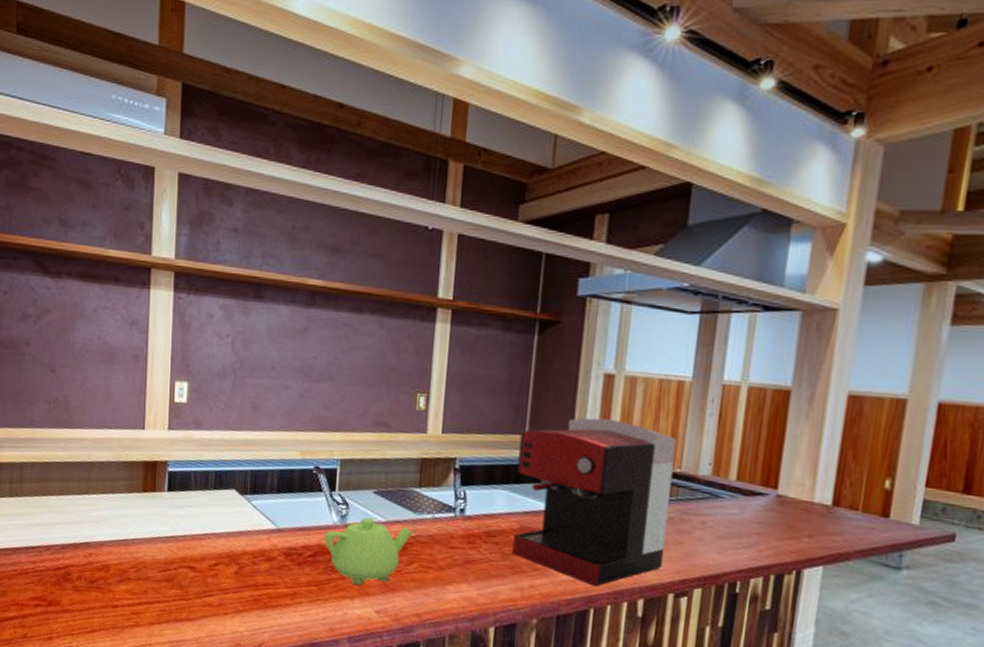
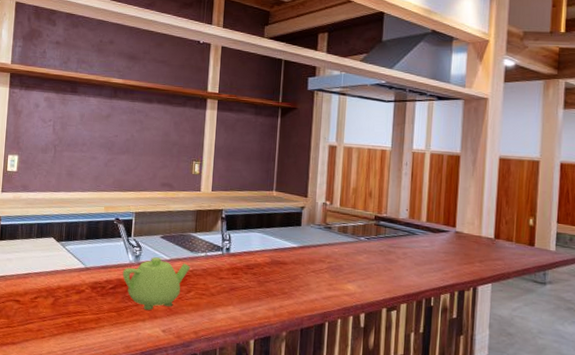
coffee maker: present [512,417,676,587] -> none [266,177,382,305]

